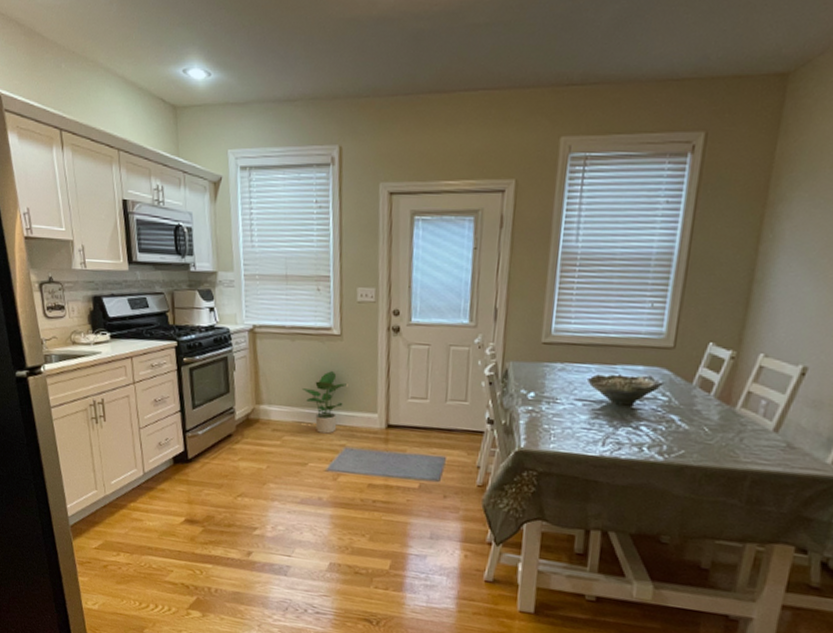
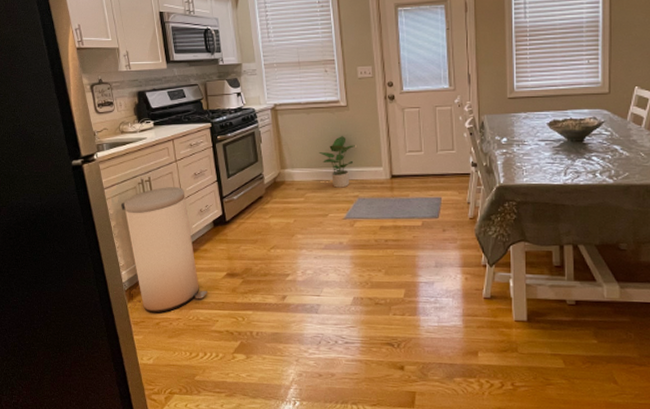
pedal bin: none [69,412,164,556] -> present [121,187,208,314]

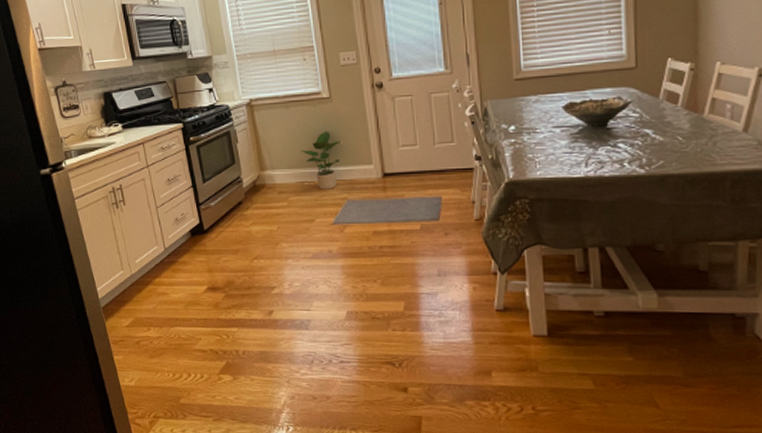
pedal bin: present [121,187,208,314] -> none [93,195,189,332]

